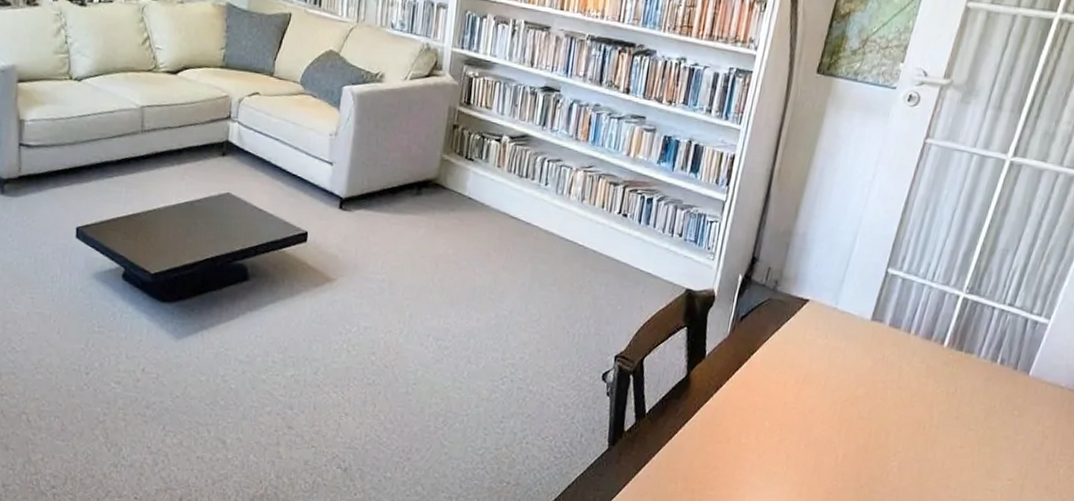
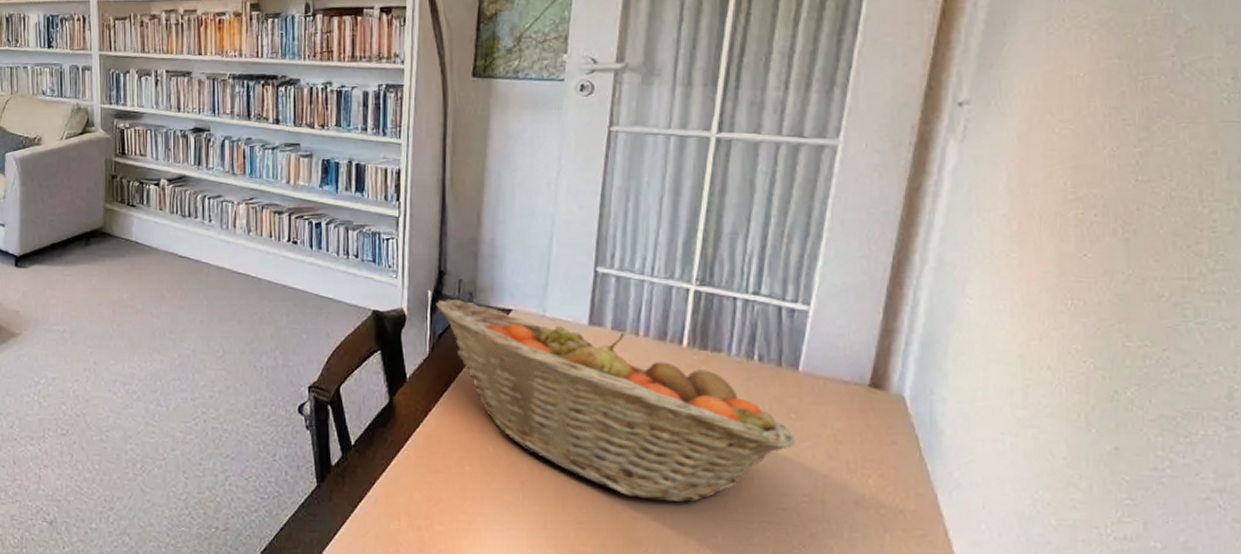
fruit basket: none [743,284,1014,481] -> present [435,299,795,503]

